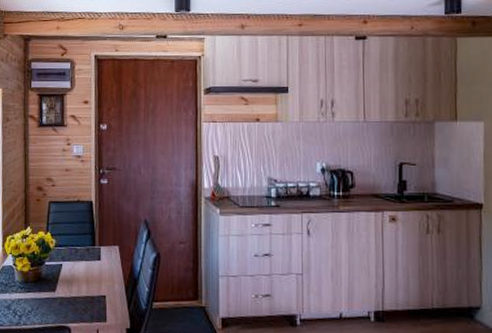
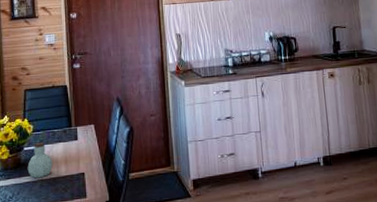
jar: none [47,258,74,295] -> present [27,142,53,179]

